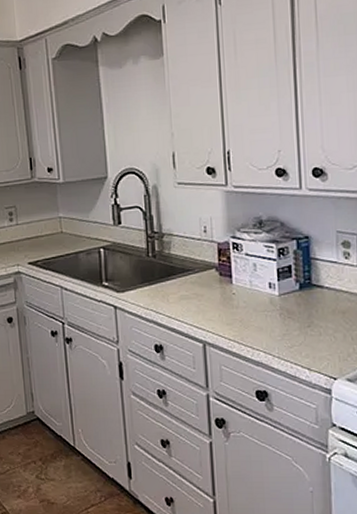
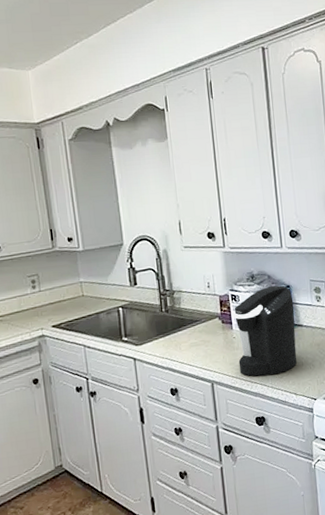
coffee maker: none [231,235,314,343] -> present [231,285,297,377]

